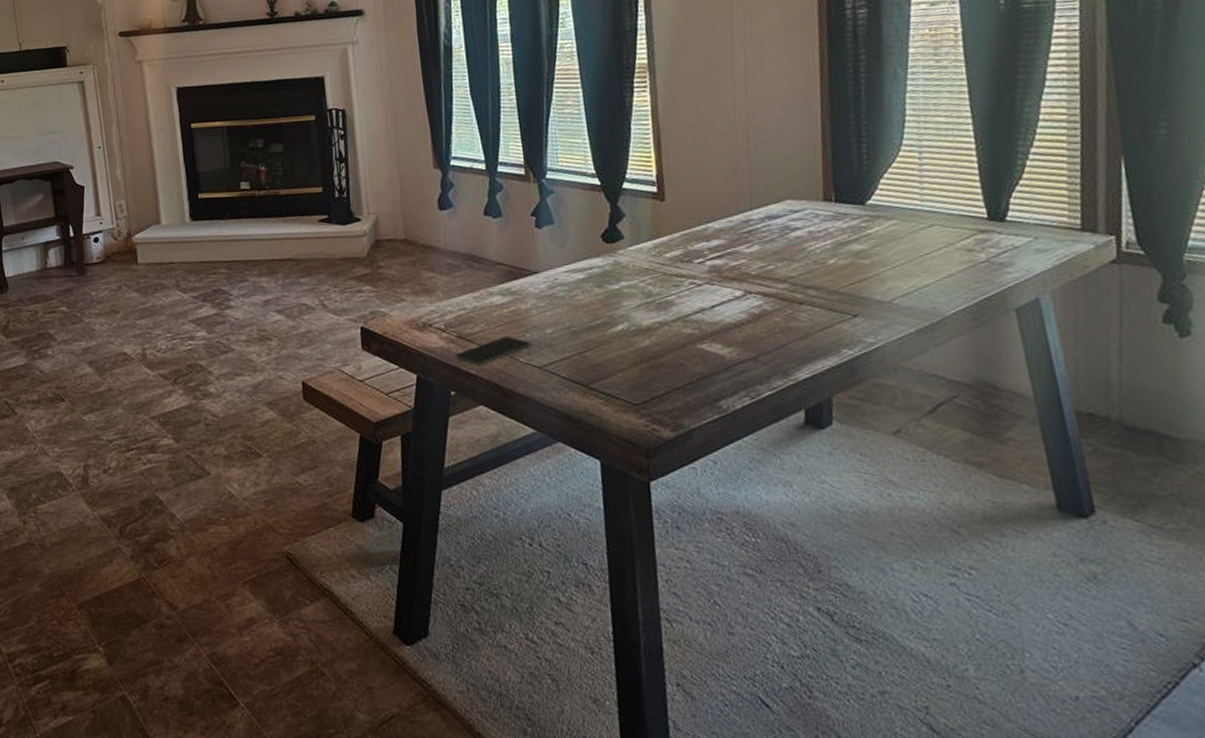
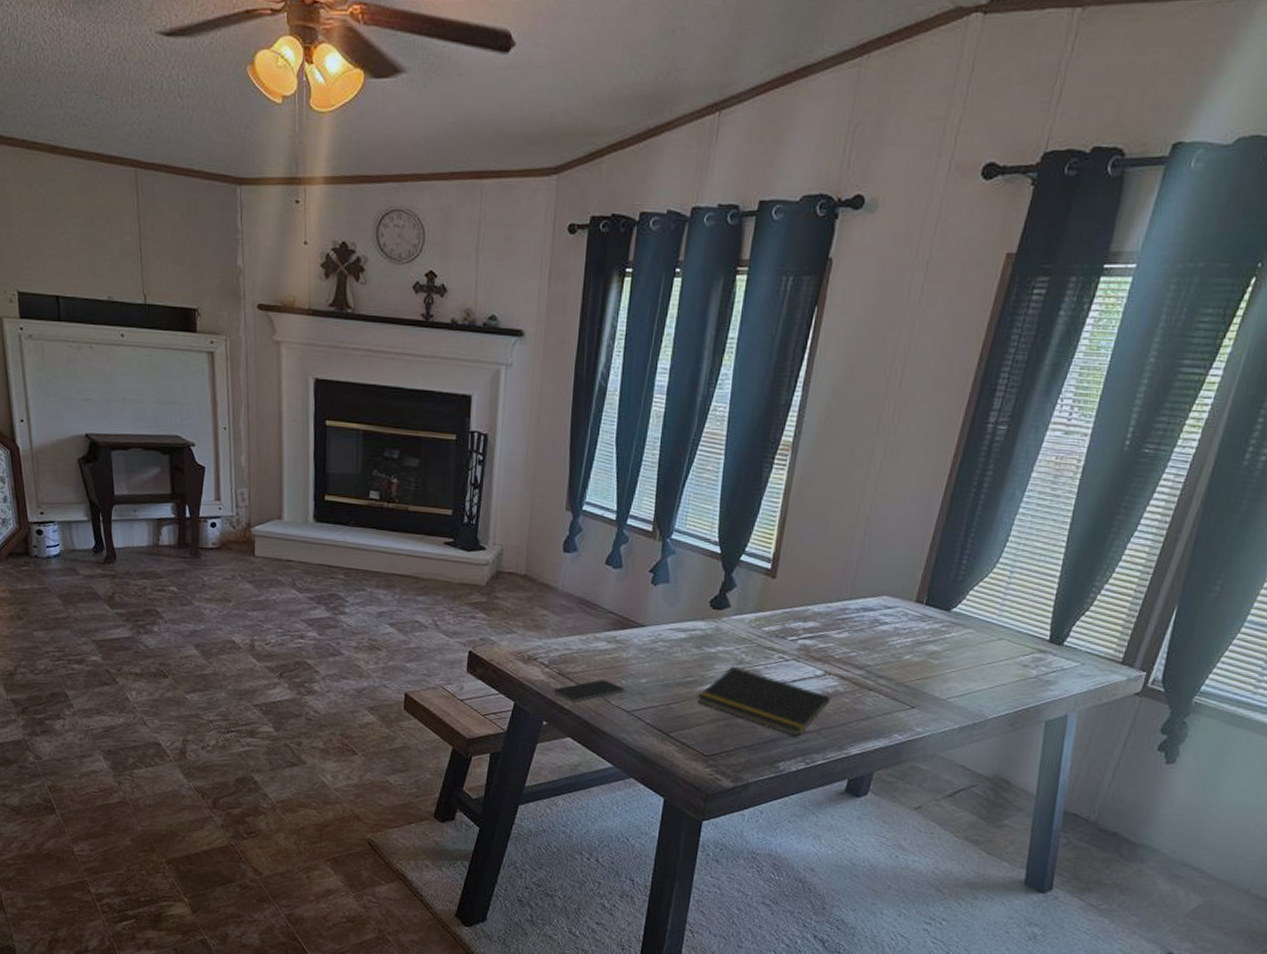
notepad: none [610,300,760,368] -> present [697,666,831,736]

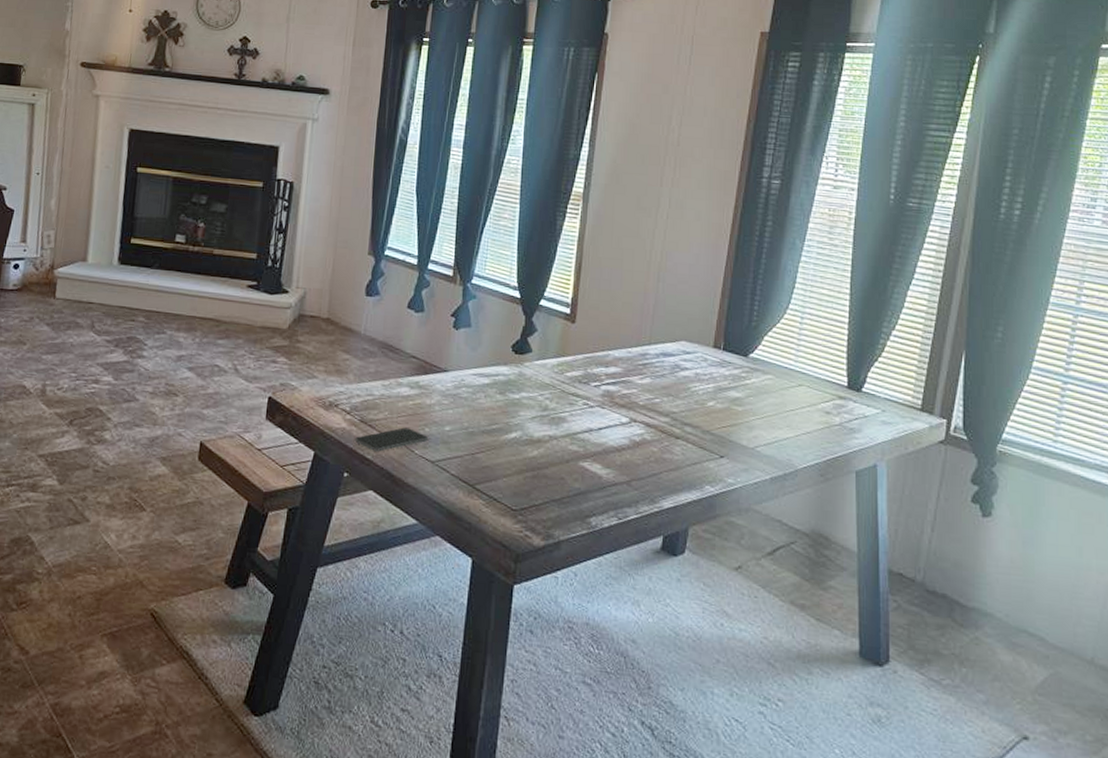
notepad: present [697,666,831,736] -> none [502,413,639,489]

